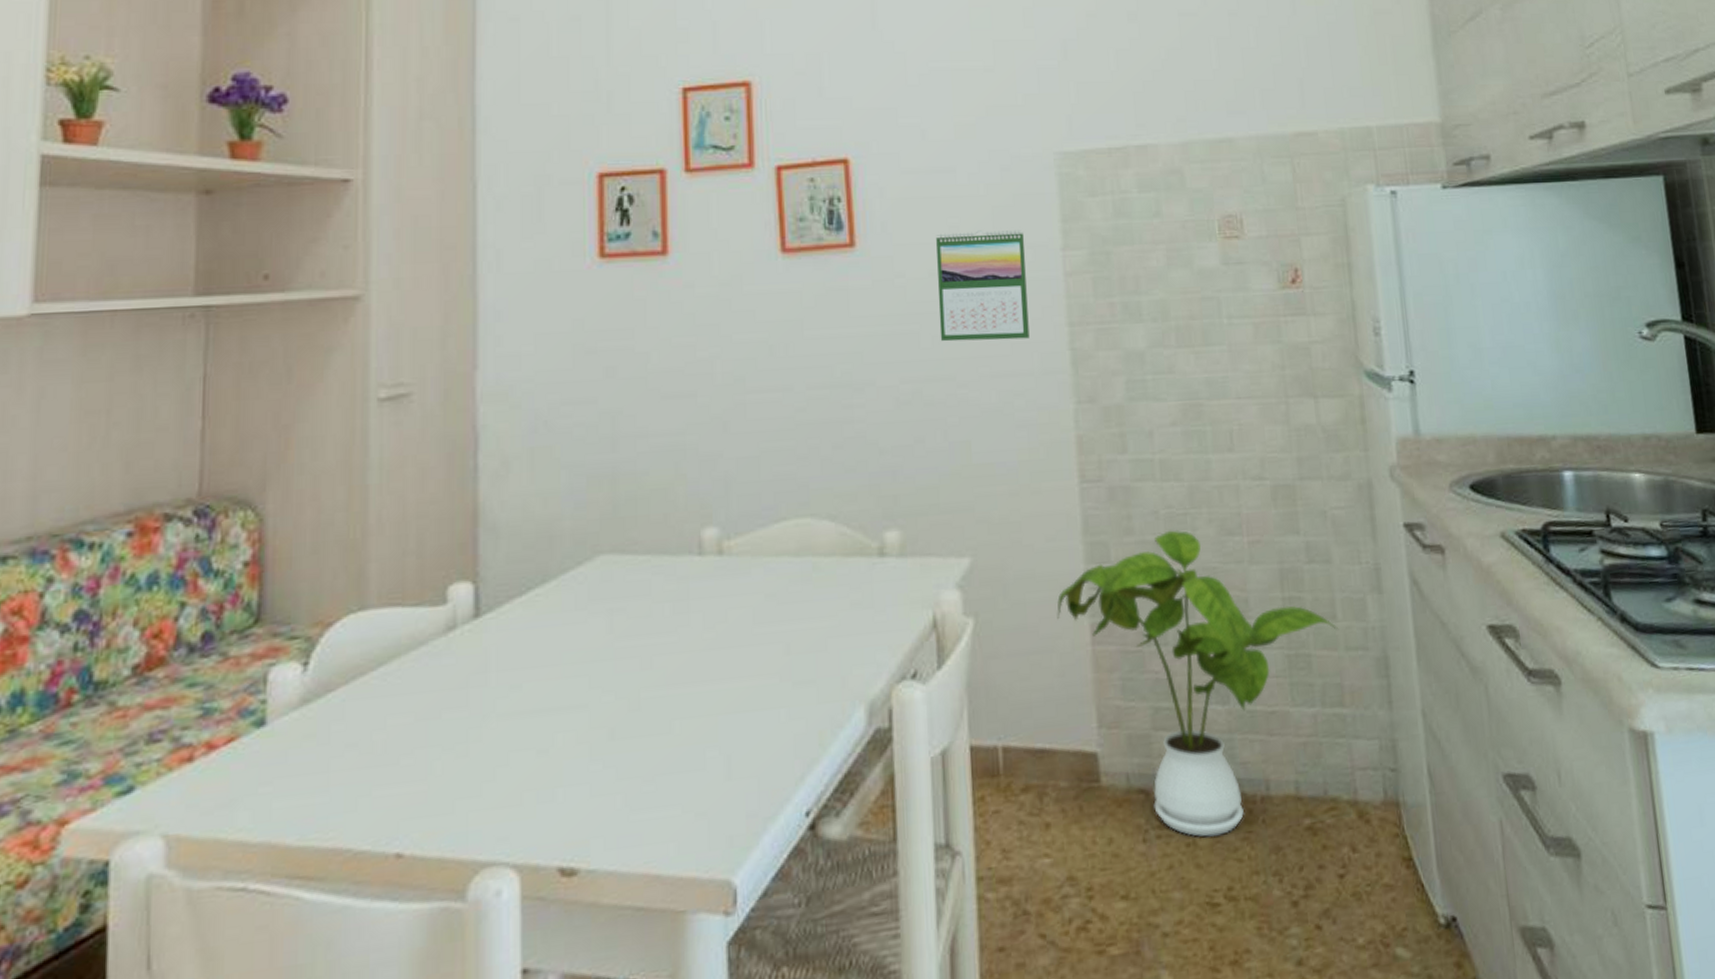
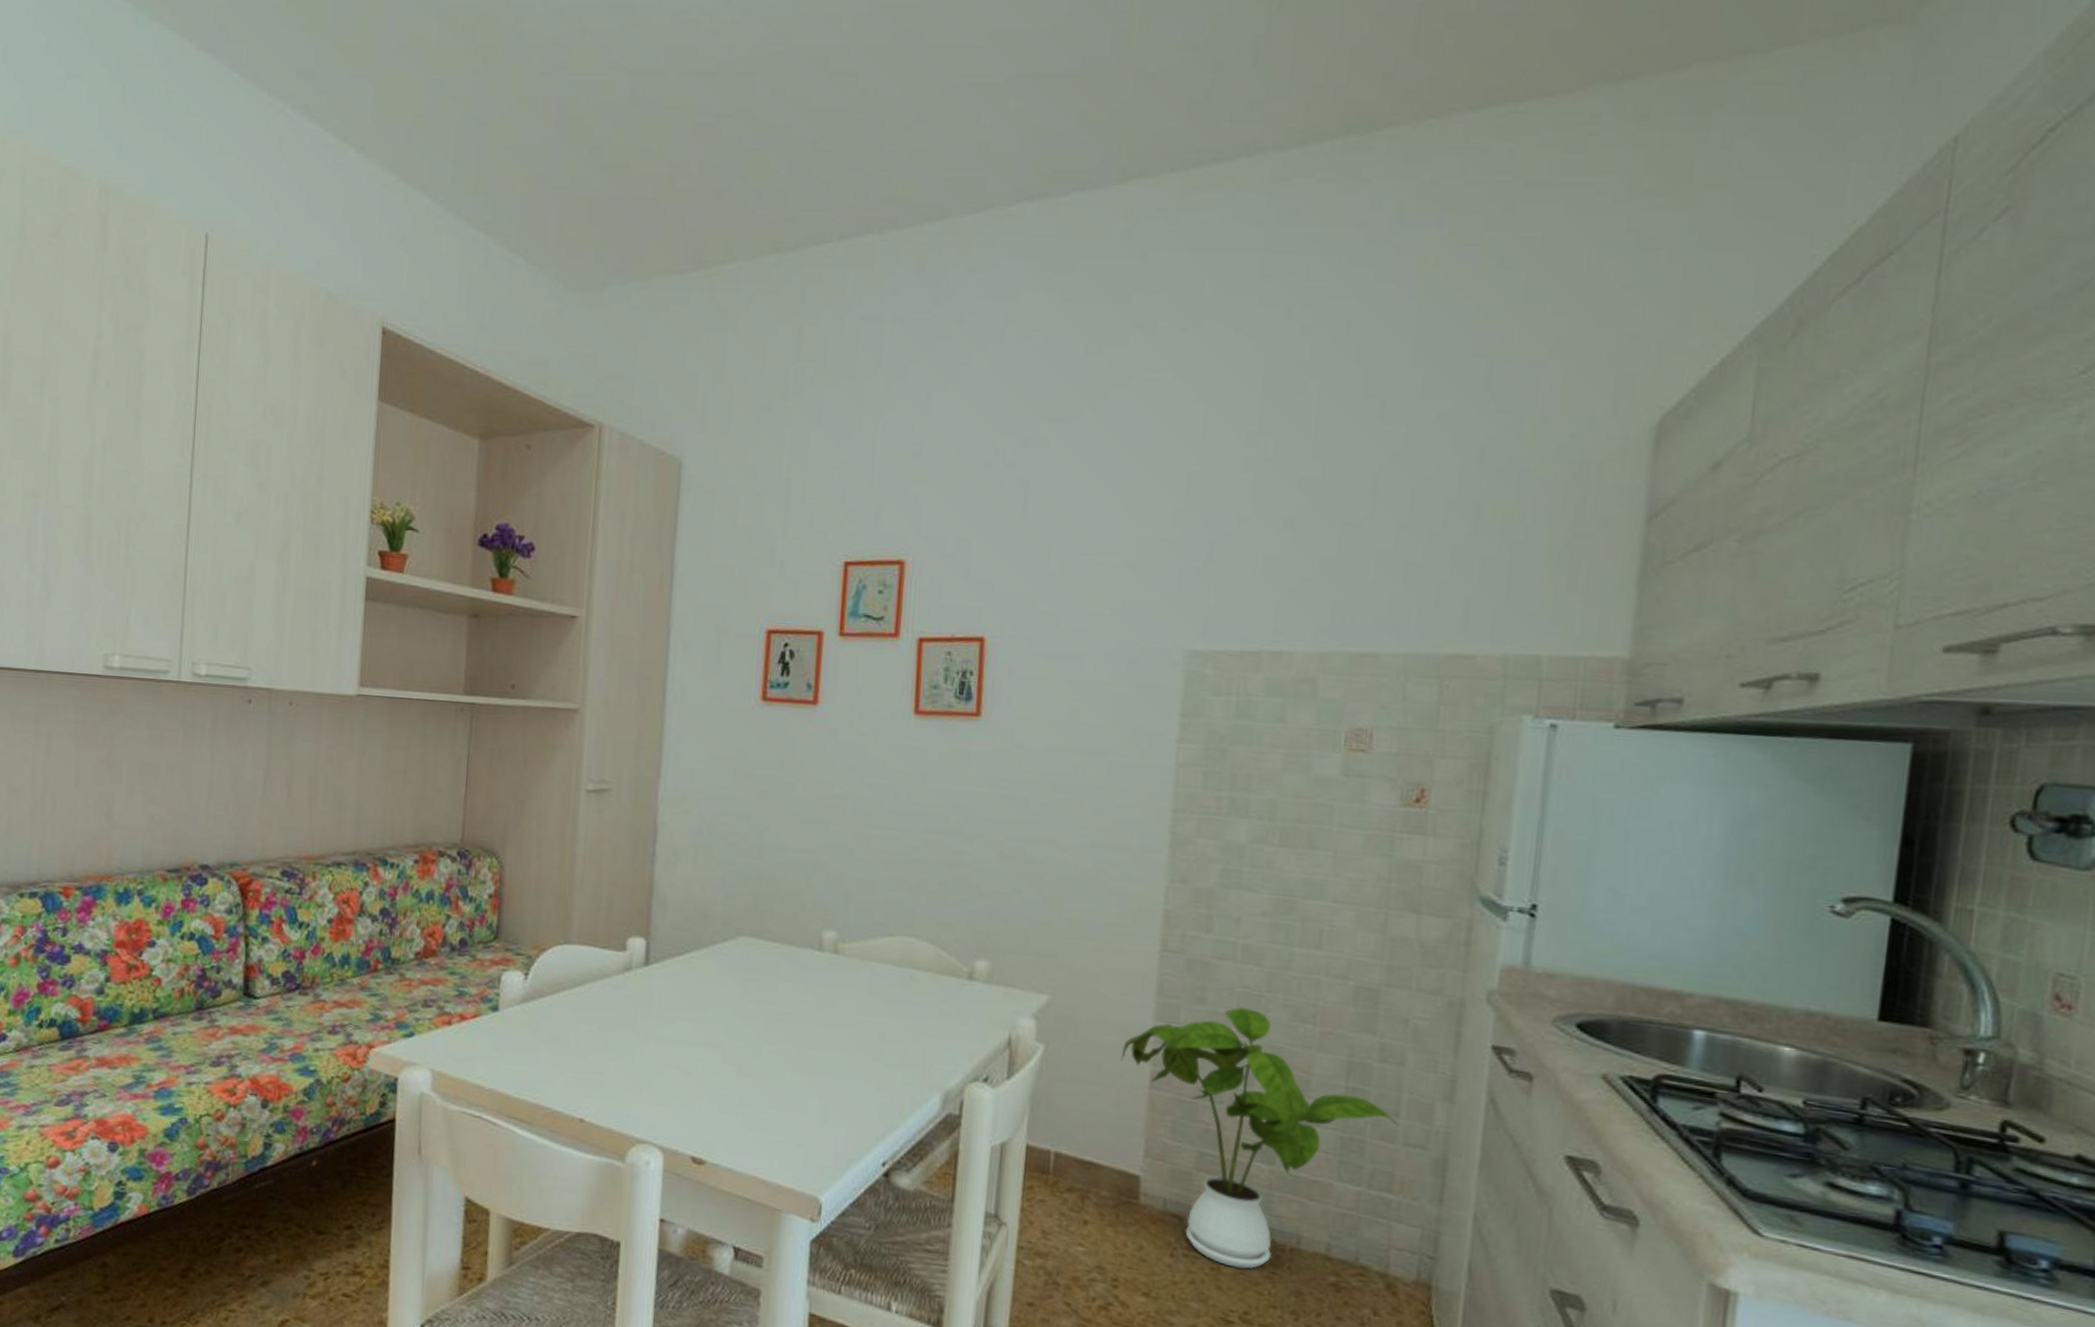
calendar: present [936,230,1030,342] -> none [1047,714,1142,818]

